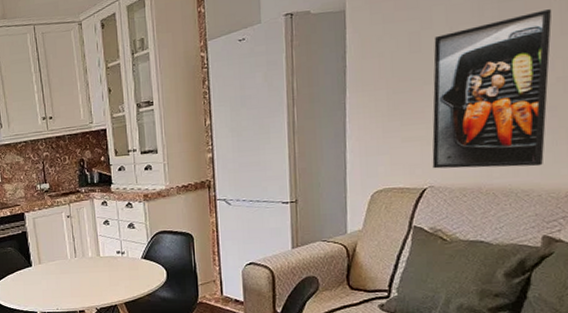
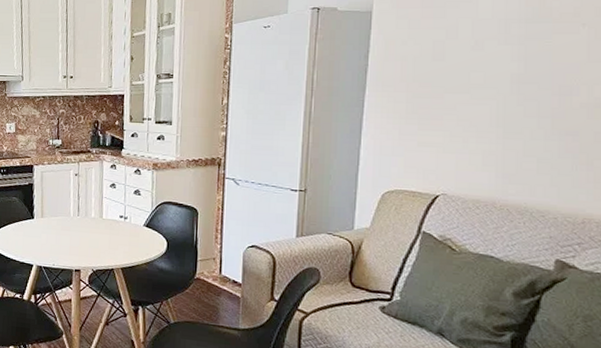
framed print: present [432,9,552,169] -> none [447,36,580,189]

